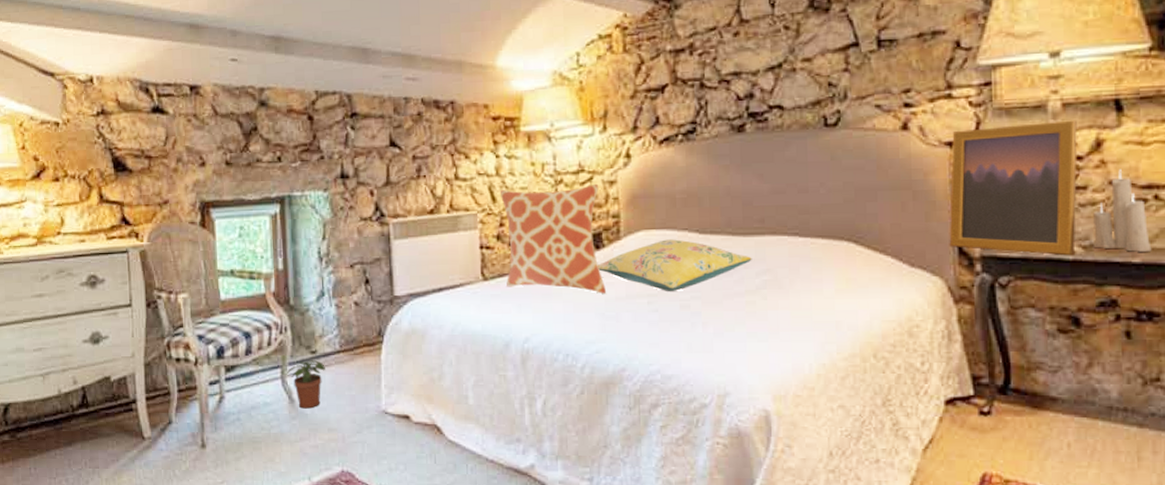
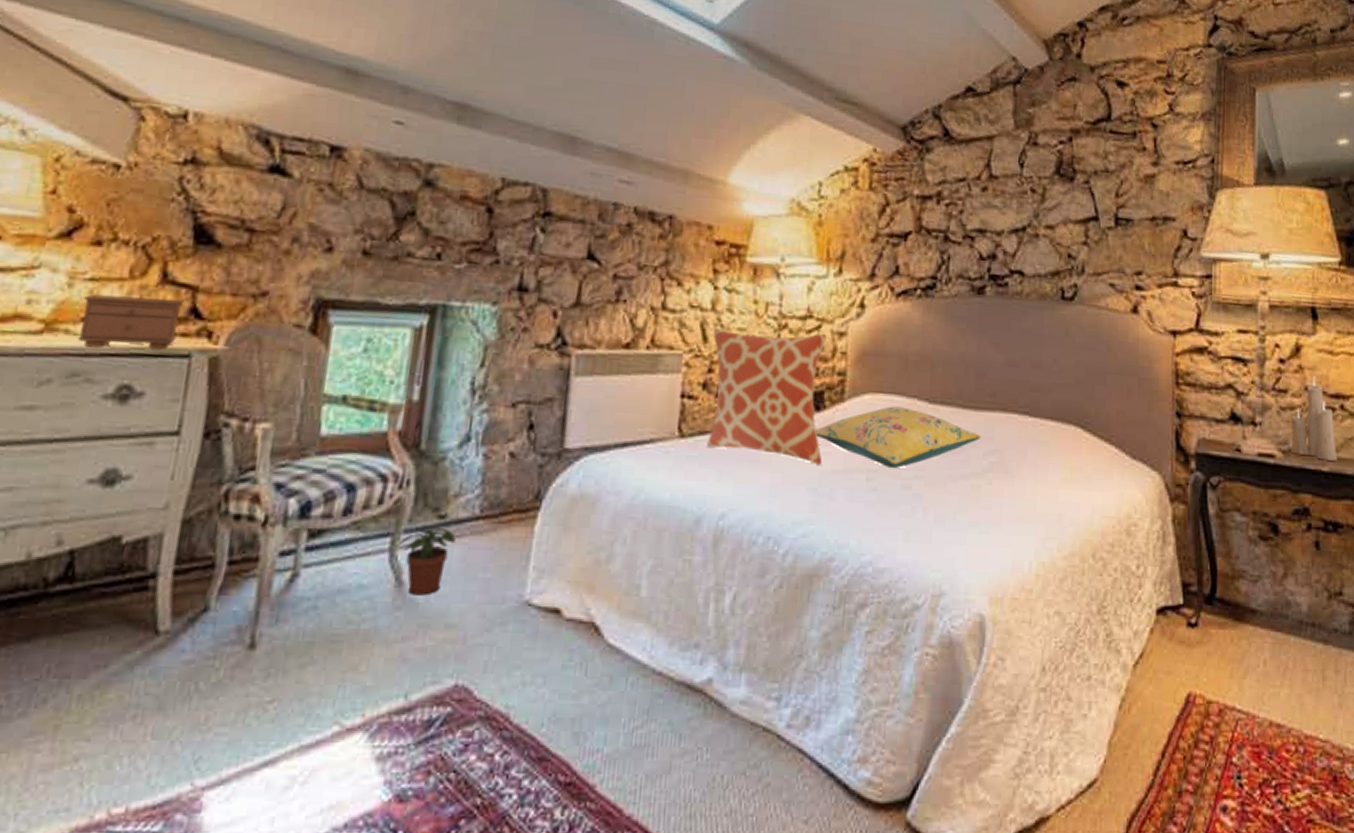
jewelry box: none [56,212,117,253] -> present [78,294,185,350]
picture frame: present [949,120,1077,256] -> none [1168,320,1281,460]

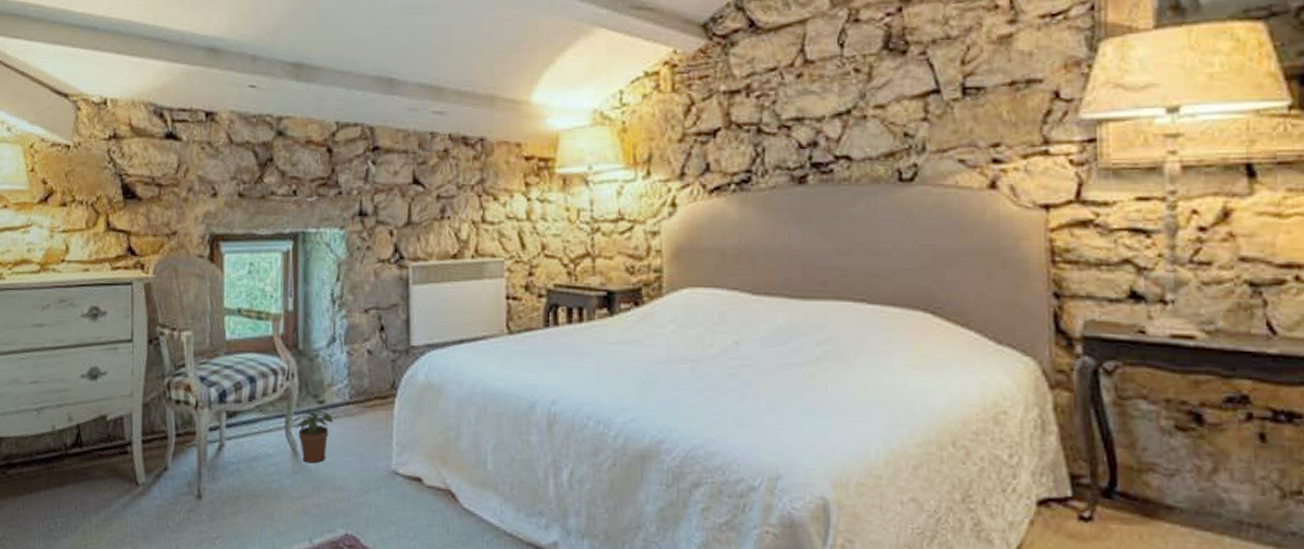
jewelry box: present [78,294,185,350] -> none [61,241,123,282]
pillow: present [707,329,826,465] -> none [530,233,645,356]
pillow: present [814,406,981,468] -> none [635,299,812,357]
candle: present [1290,375,1338,461] -> none [1218,243,1292,341]

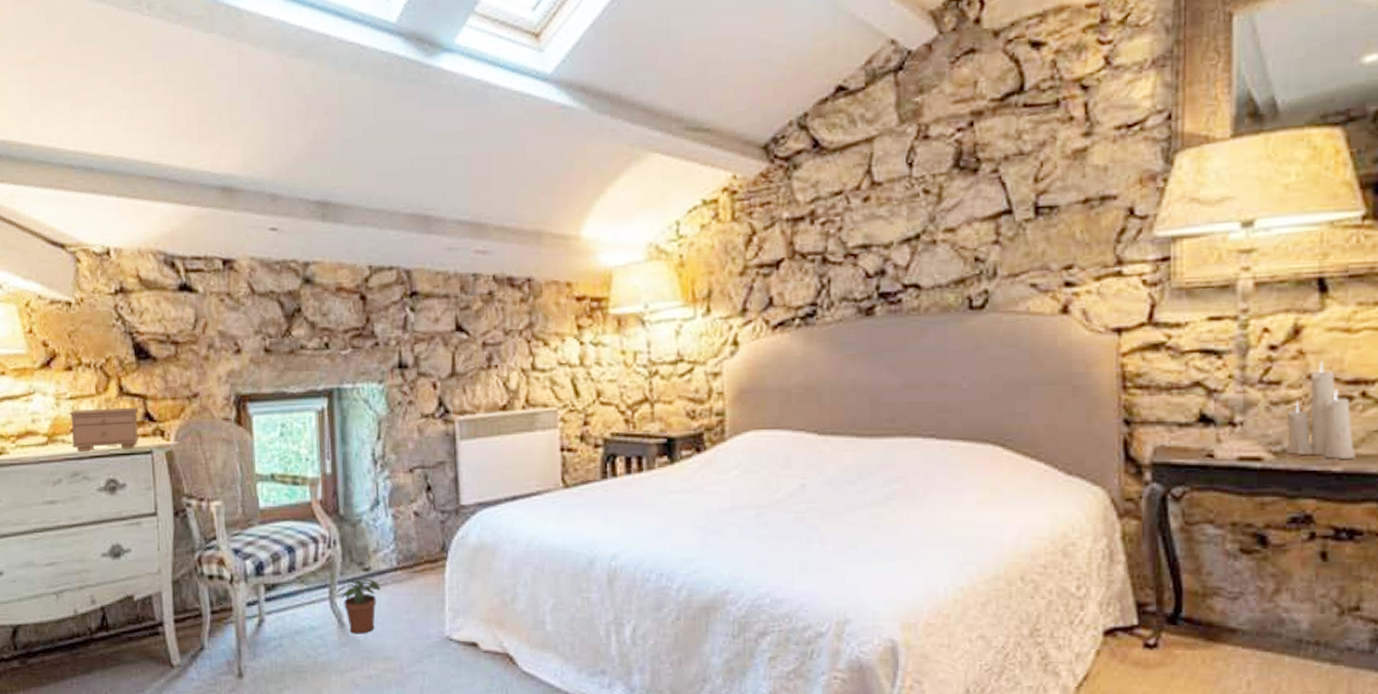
jewelry box: none [61,241,123,282] -> present [69,407,139,453]
candle: none [1218,243,1292,341] -> present [1285,360,1356,459]

